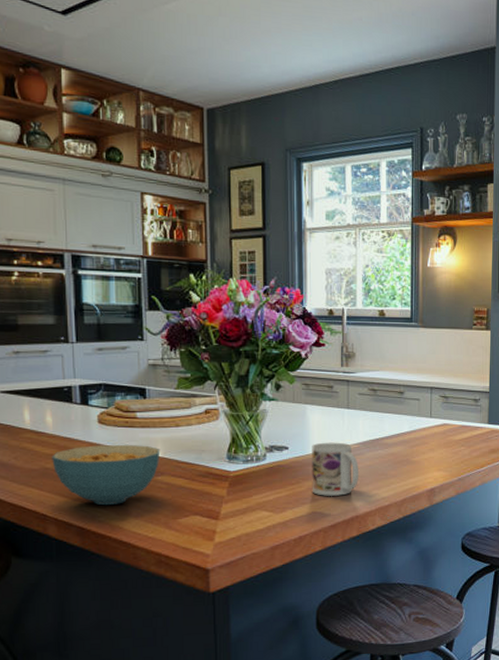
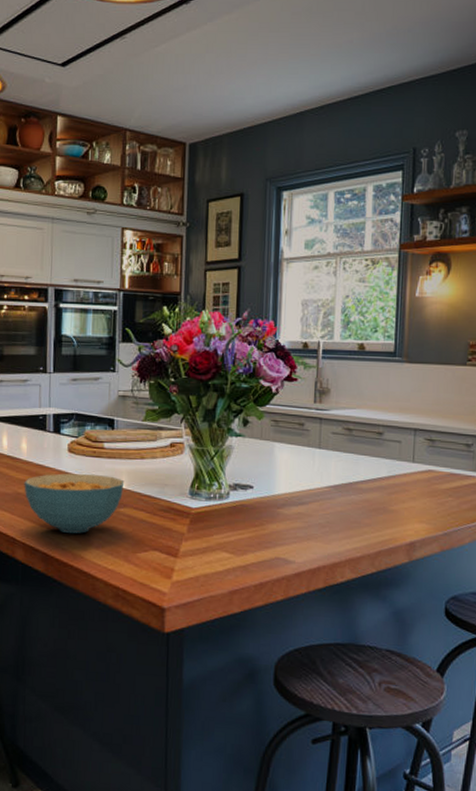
mug: present [312,442,358,496] -> none [276,483,328,542]

